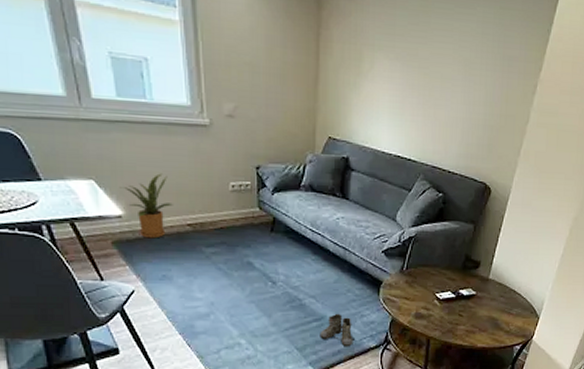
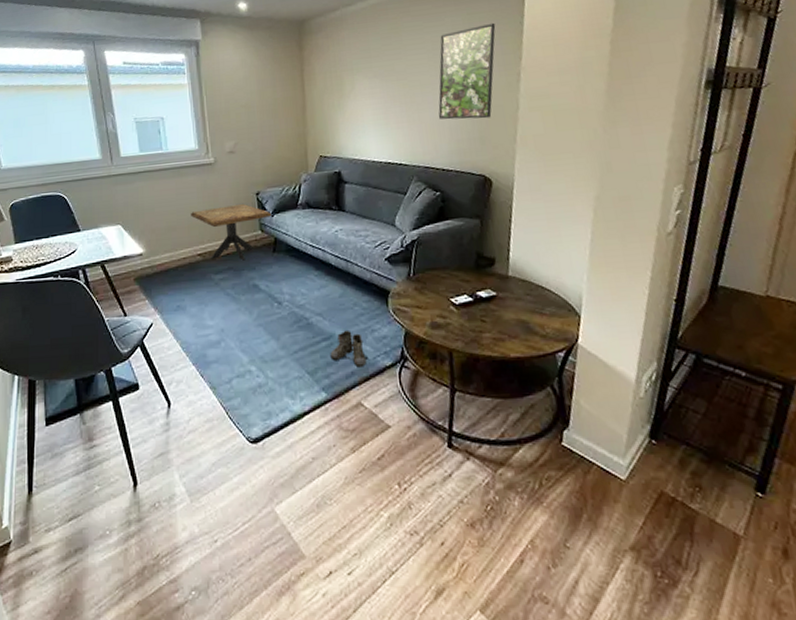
house plant: present [119,173,173,239] -> none [141,211,185,272]
side table: none [180,176,272,237] -> present [191,203,272,261]
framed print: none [453,23,525,127] -> present [438,22,496,120]

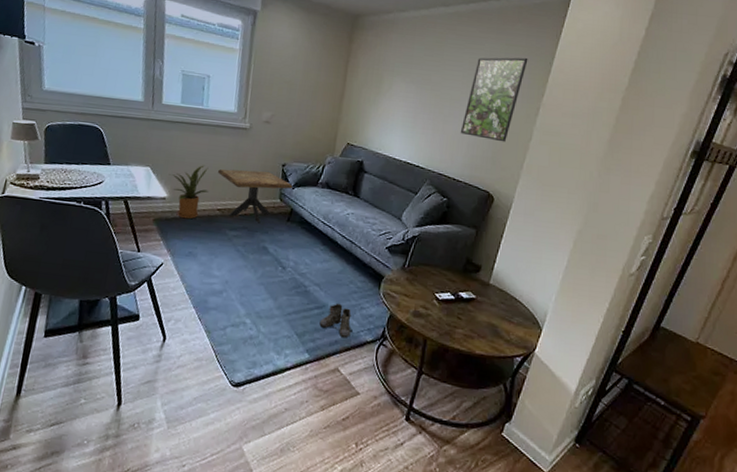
house plant: none [141,211,185,272] -> present [168,165,209,219]

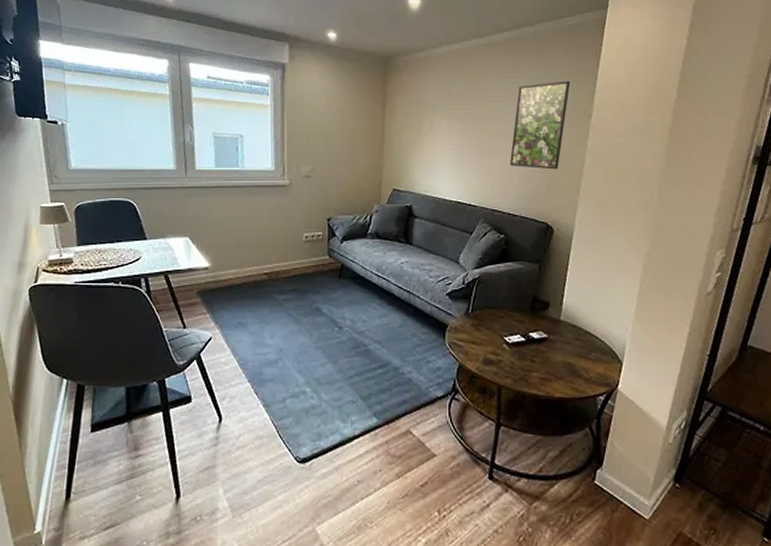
house plant: present [168,165,209,219] -> none [209,229,253,288]
side table: present [218,169,293,223] -> none [261,227,341,284]
boots: present [319,303,352,338] -> none [385,359,419,397]

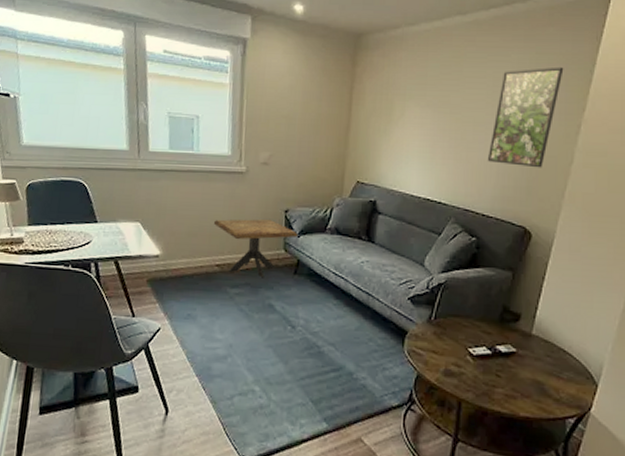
side table: none [261,227,341,284] -> present [214,219,298,278]

